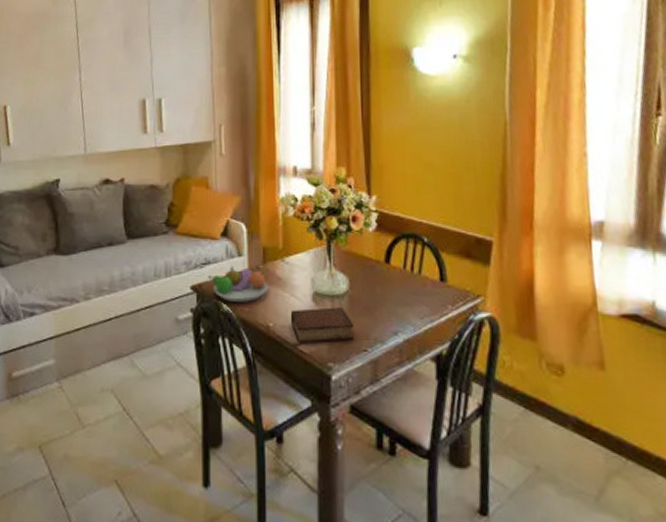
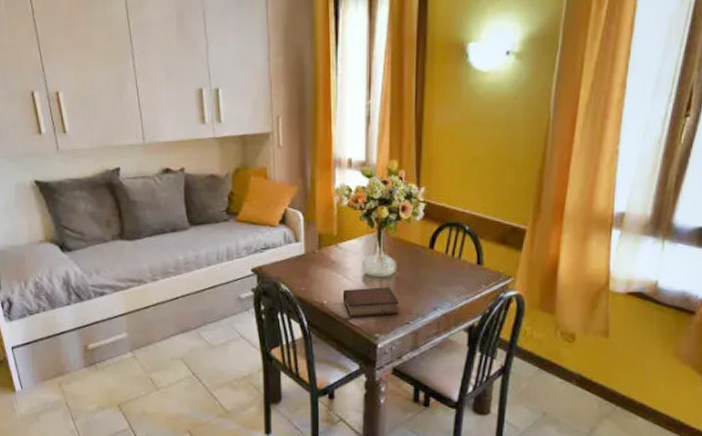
fruit bowl: present [208,265,269,302] -> none [268,250,324,283]

